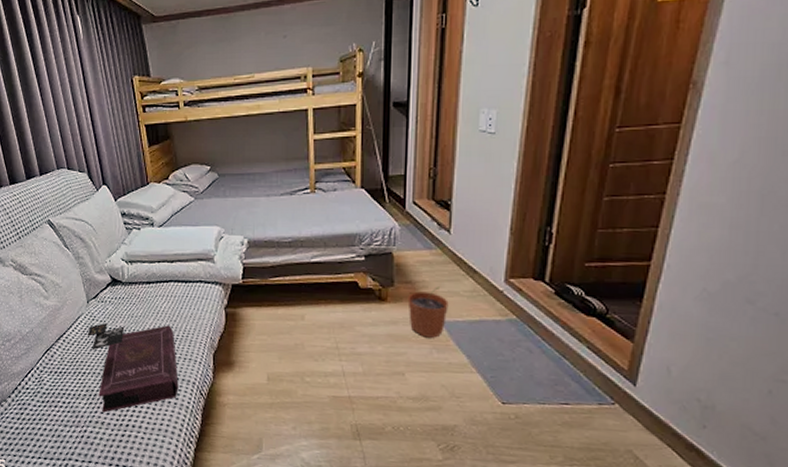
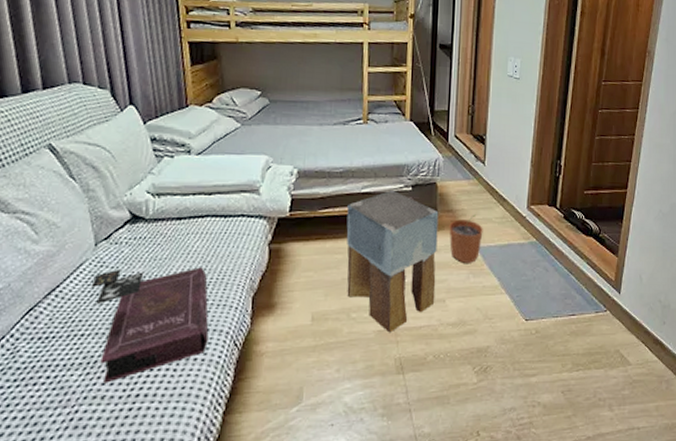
stool: none [297,259,396,400] -> present [346,189,439,333]

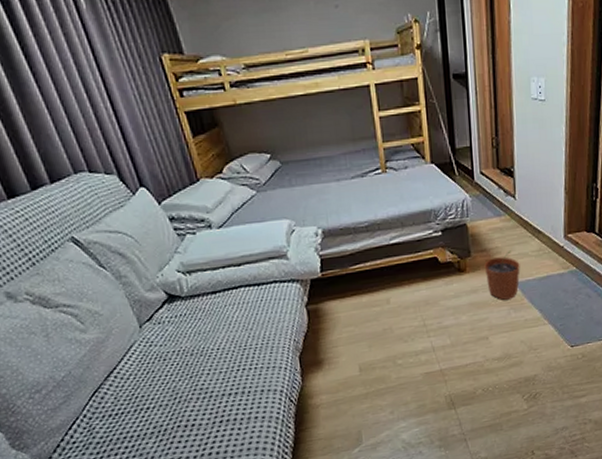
book: present [91,267,209,384] -> none [145,335,265,447]
stool: present [346,189,439,333] -> none [378,237,478,374]

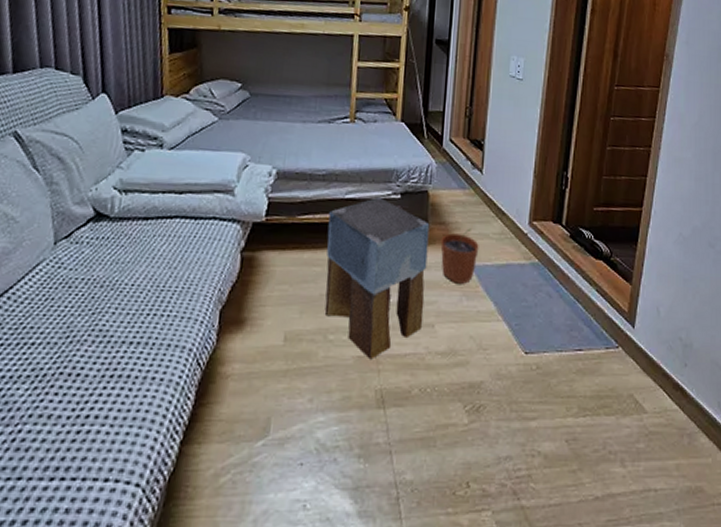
stool: none [378,237,478,374] -> present [324,196,430,360]

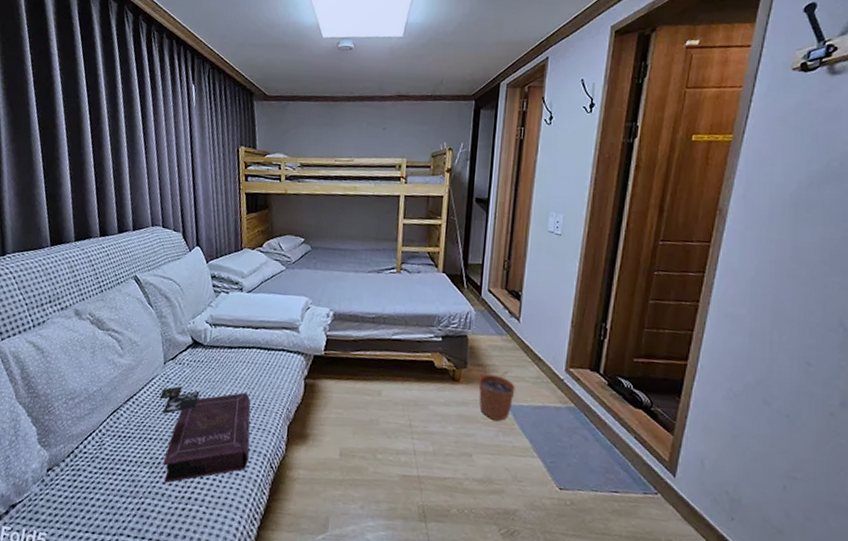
book: none [46,271,172,401] -> present [159,386,251,483]
stool: present [324,196,430,360] -> none [374,338,469,479]

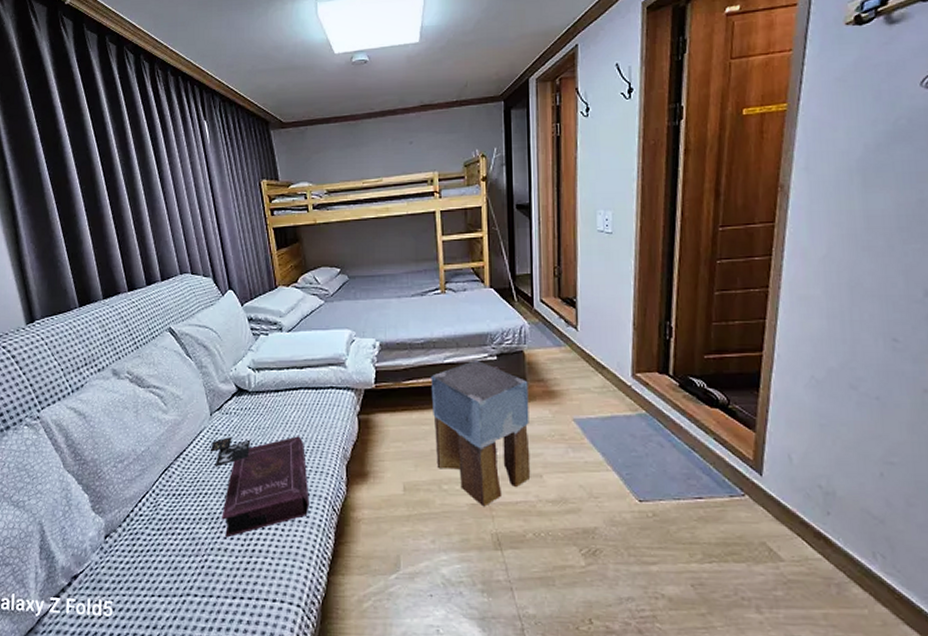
stool: none [374,338,469,479] -> present [431,359,531,507]
plant pot: present [478,371,515,421] -> none [541,384,581,436]

